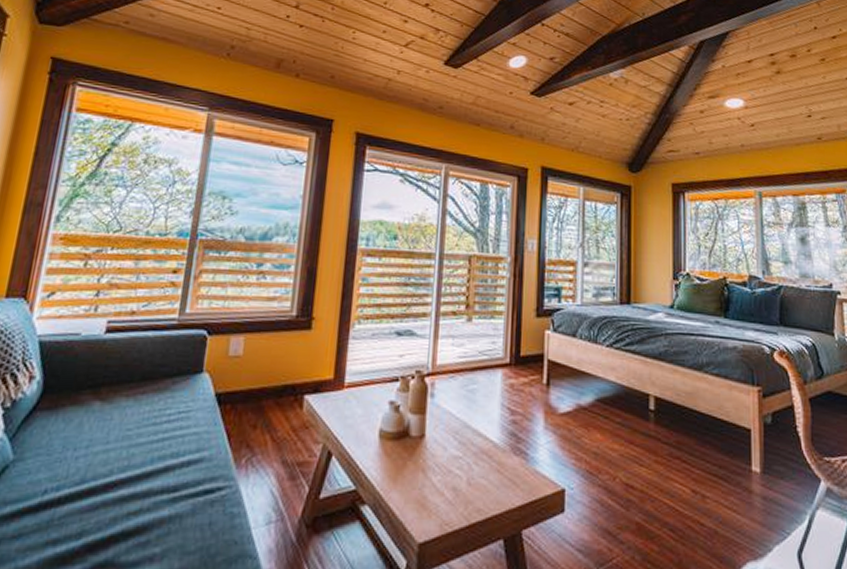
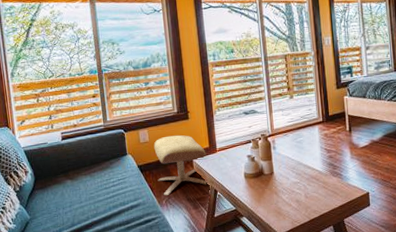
ottoman: none [241,351,328,452] -> present [154,135,208,196]

